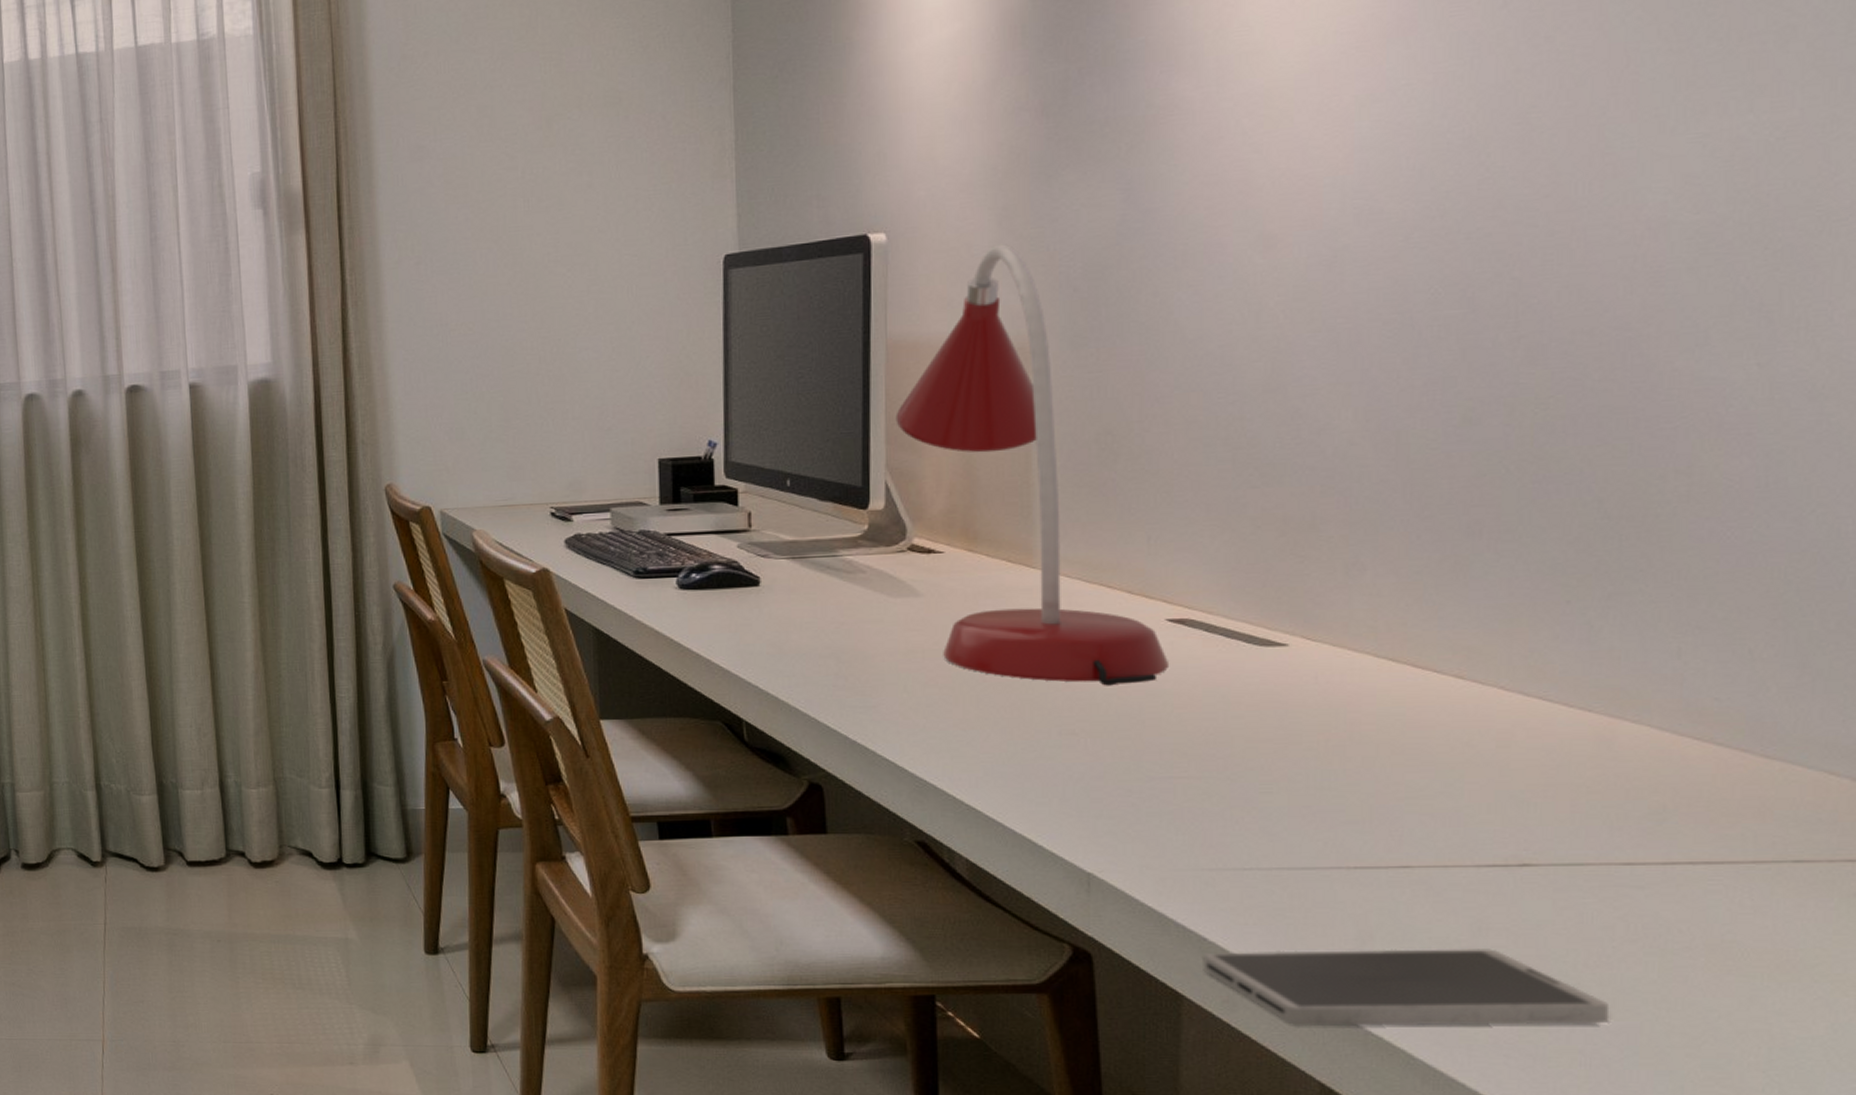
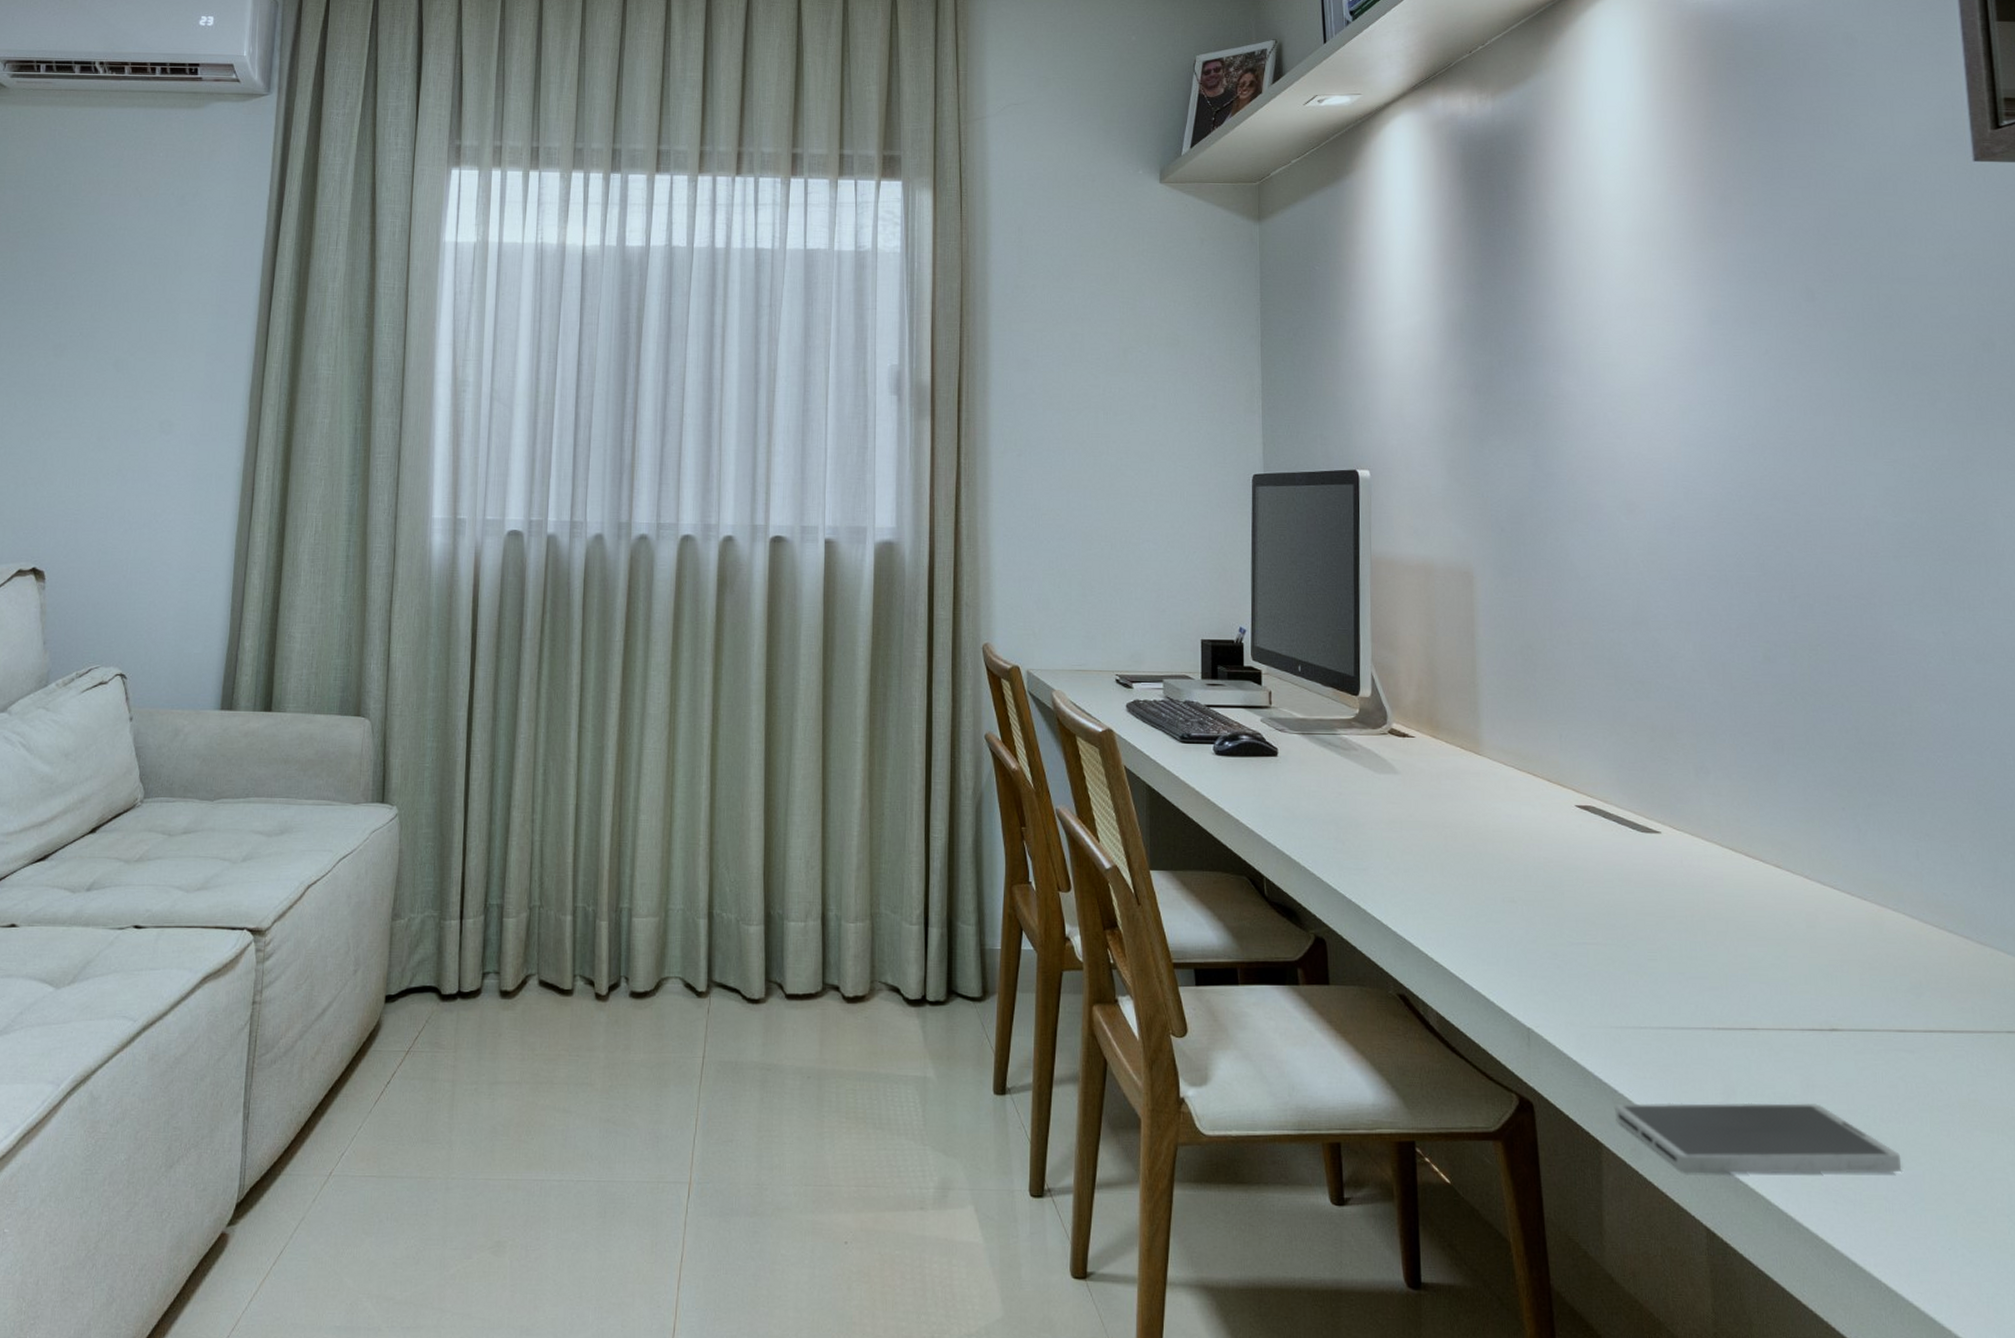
desk lamp: present [895,244,1168,686] -> none [1378,488,1579,860]

